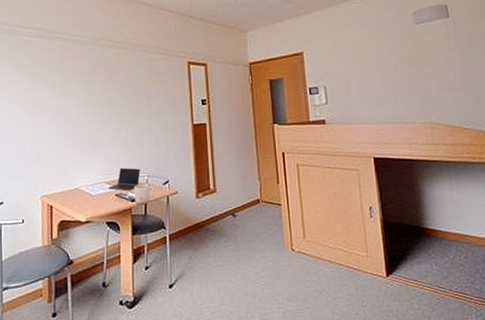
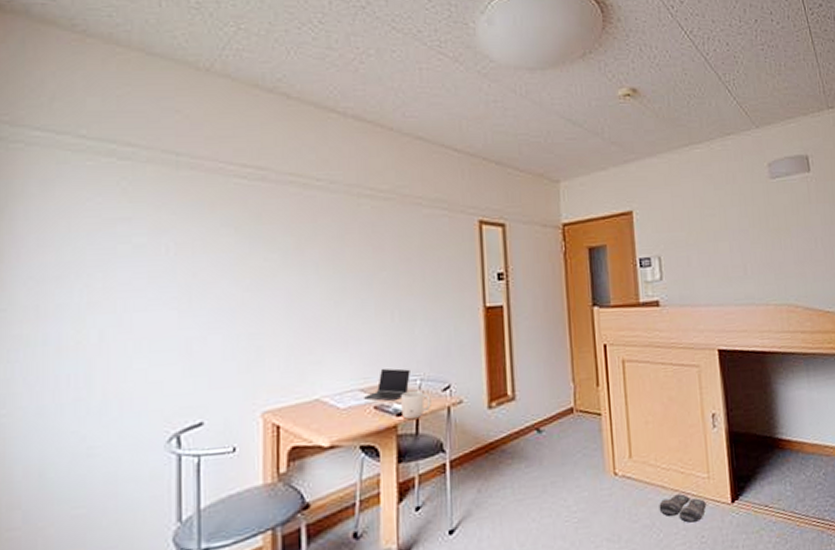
slippers: none [327,267,366,290] -> present [659,493,706,523]

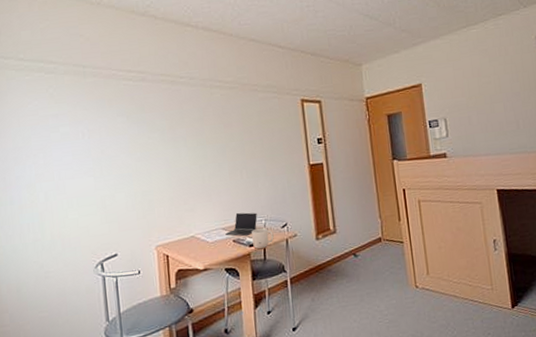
slippers: present [659,493,706,523] -> none [452,301,491,323]

